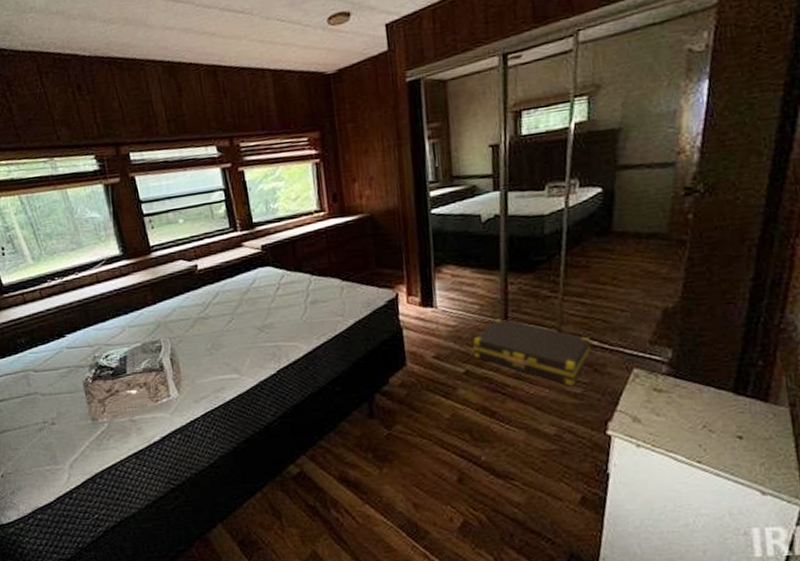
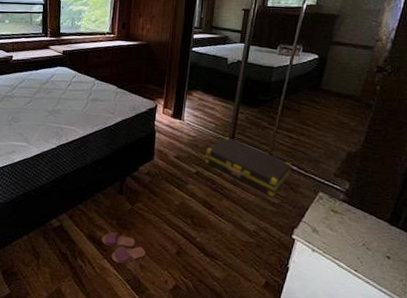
slippers: none [357,468,418,507] -> present [101,232,146,264]

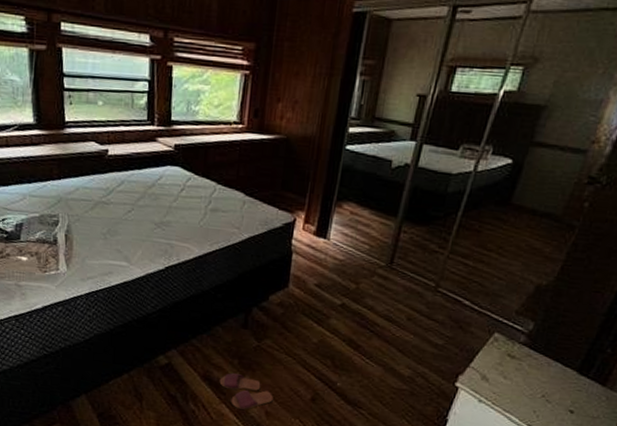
suitcase: present [204,137,292,197] -> none [352,262,464,336]

